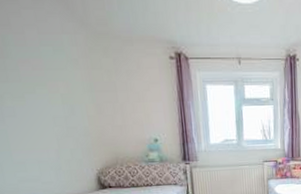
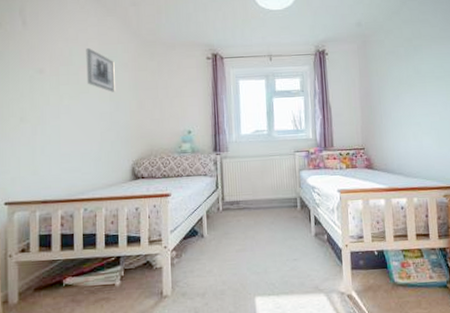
wall art: none [23,38,67,93] -> present [86,48,115,92]

